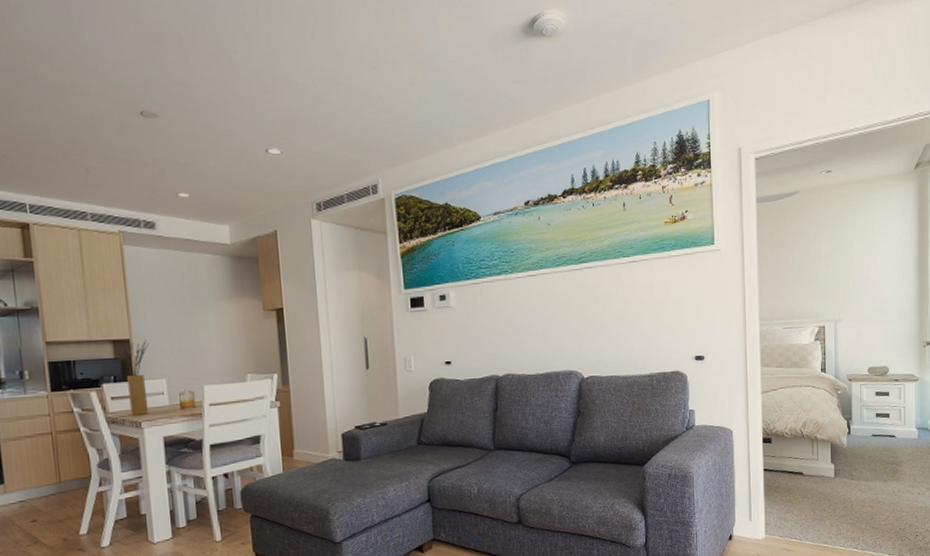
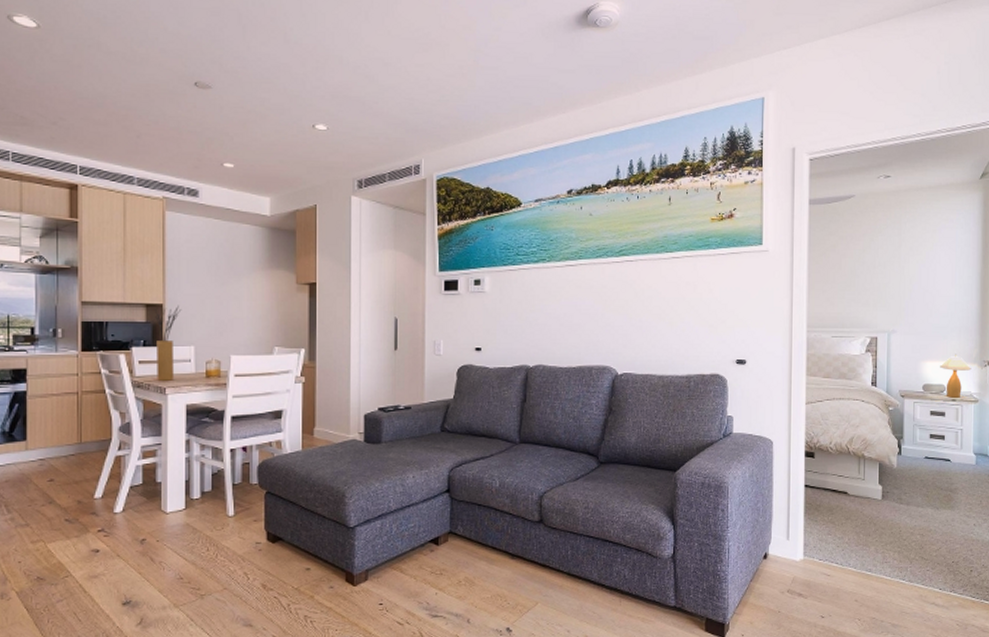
table lamp: none [883,337,912,379] -> present [940,354,972,399]

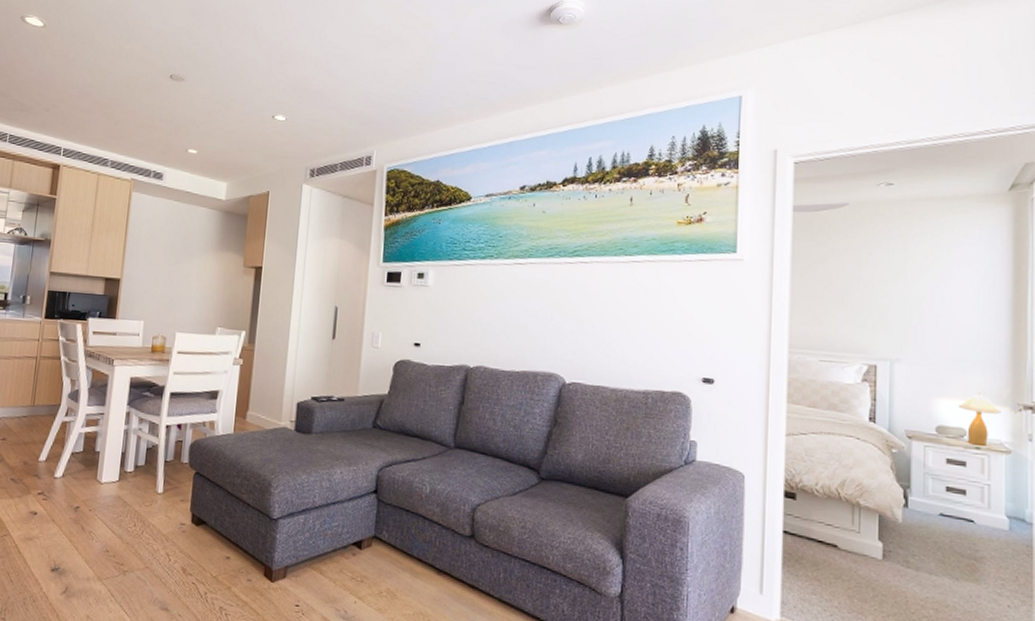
vase: present [155,305,182,382] -> none [107,280,137,354]

